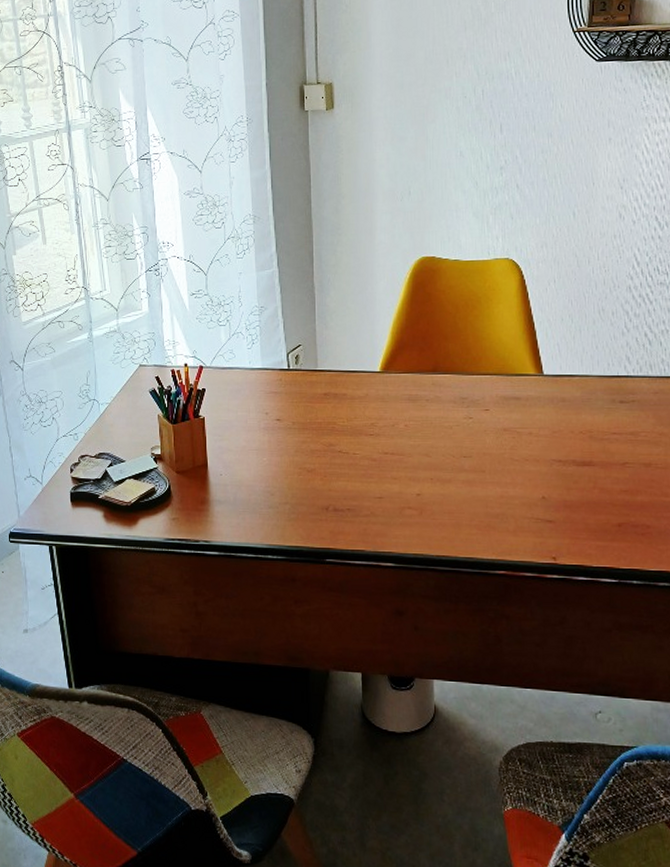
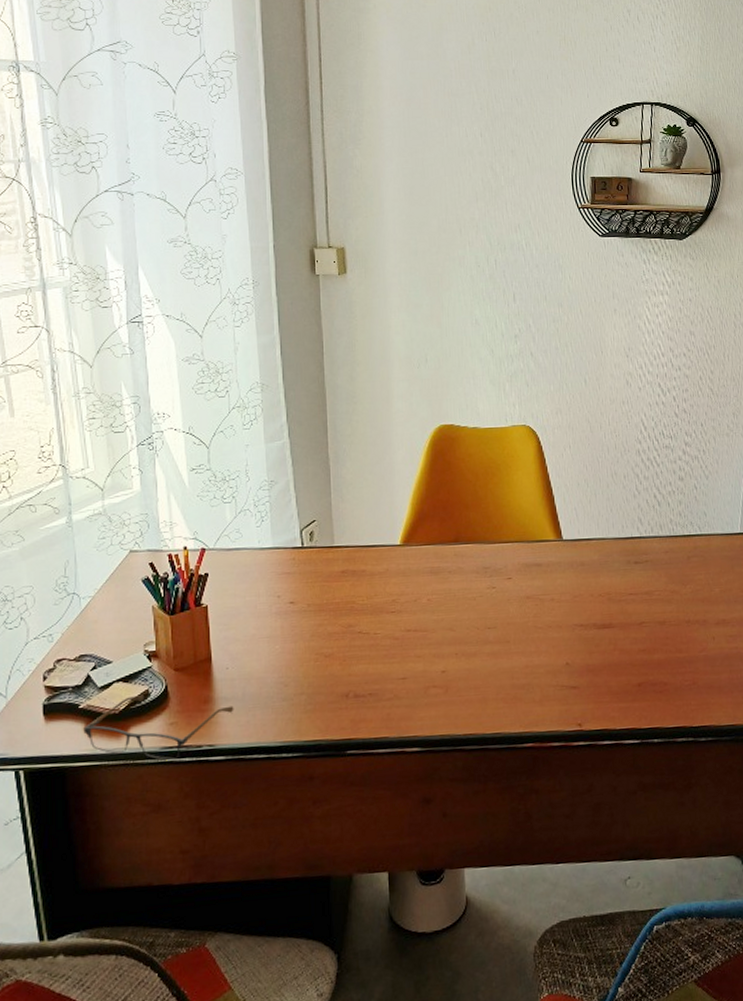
eyeglasses: none [102,491,227,551] -> present [83,694,234,761]

